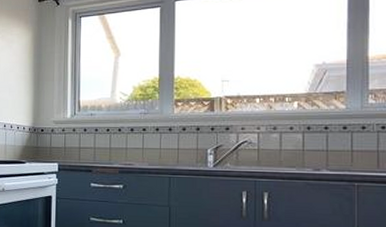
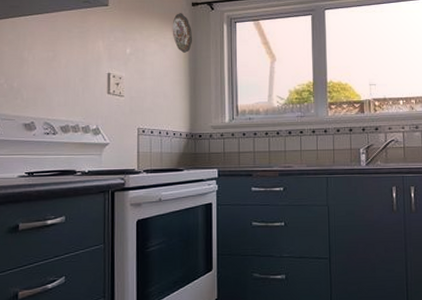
decorative plate: none [18,9,38,48] -> present [172,13,193,53]

